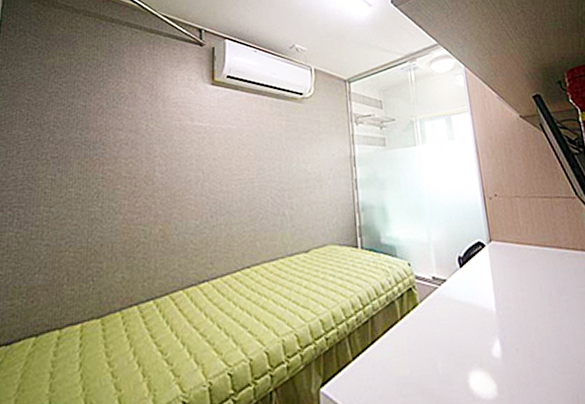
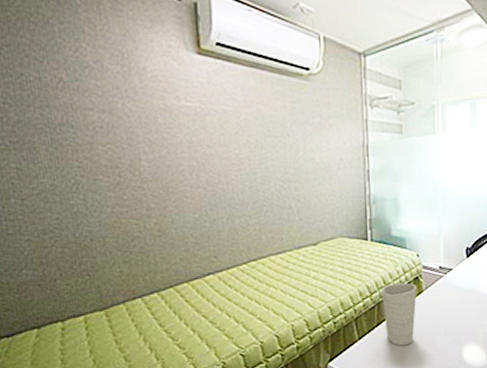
cup: none [374,294,412,370] -> present [381,283,417,346]

